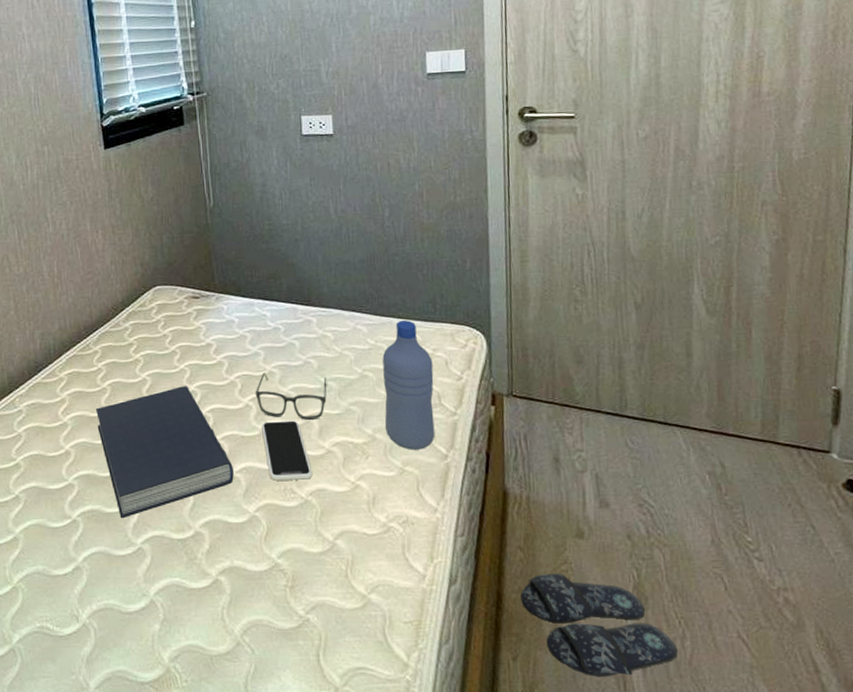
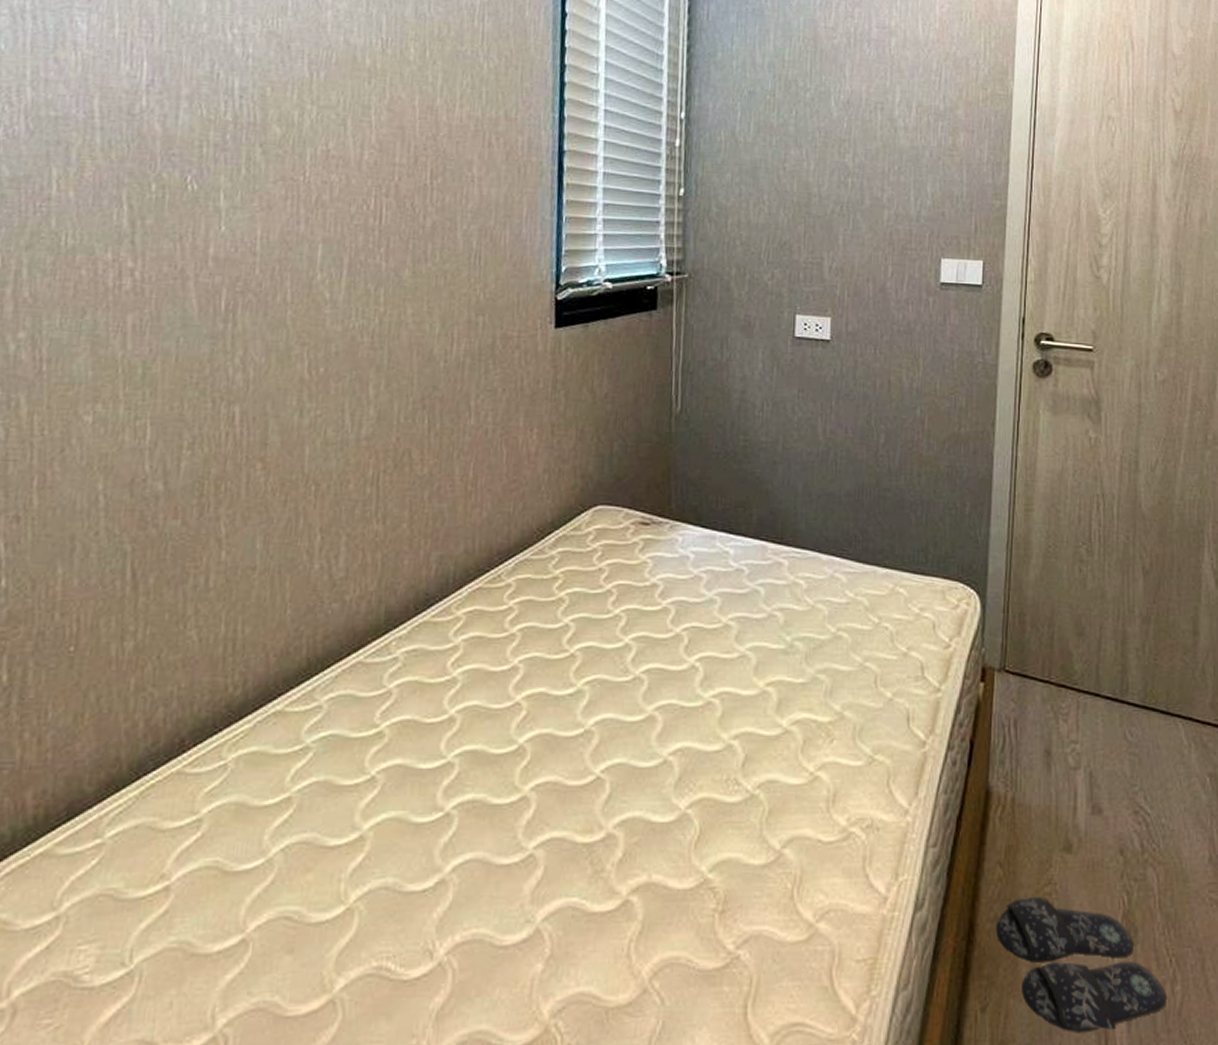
book: present [96,386,234,519] -> none [496,637,666,813]
eyeglasses: present [255,372,327,420] -> none [704,625,793,689]
smartphone: present [262,420,313,481] -> none [707,689,764,767]
water bottle: present [382,320,435,450] -> none [856,571,918,734]

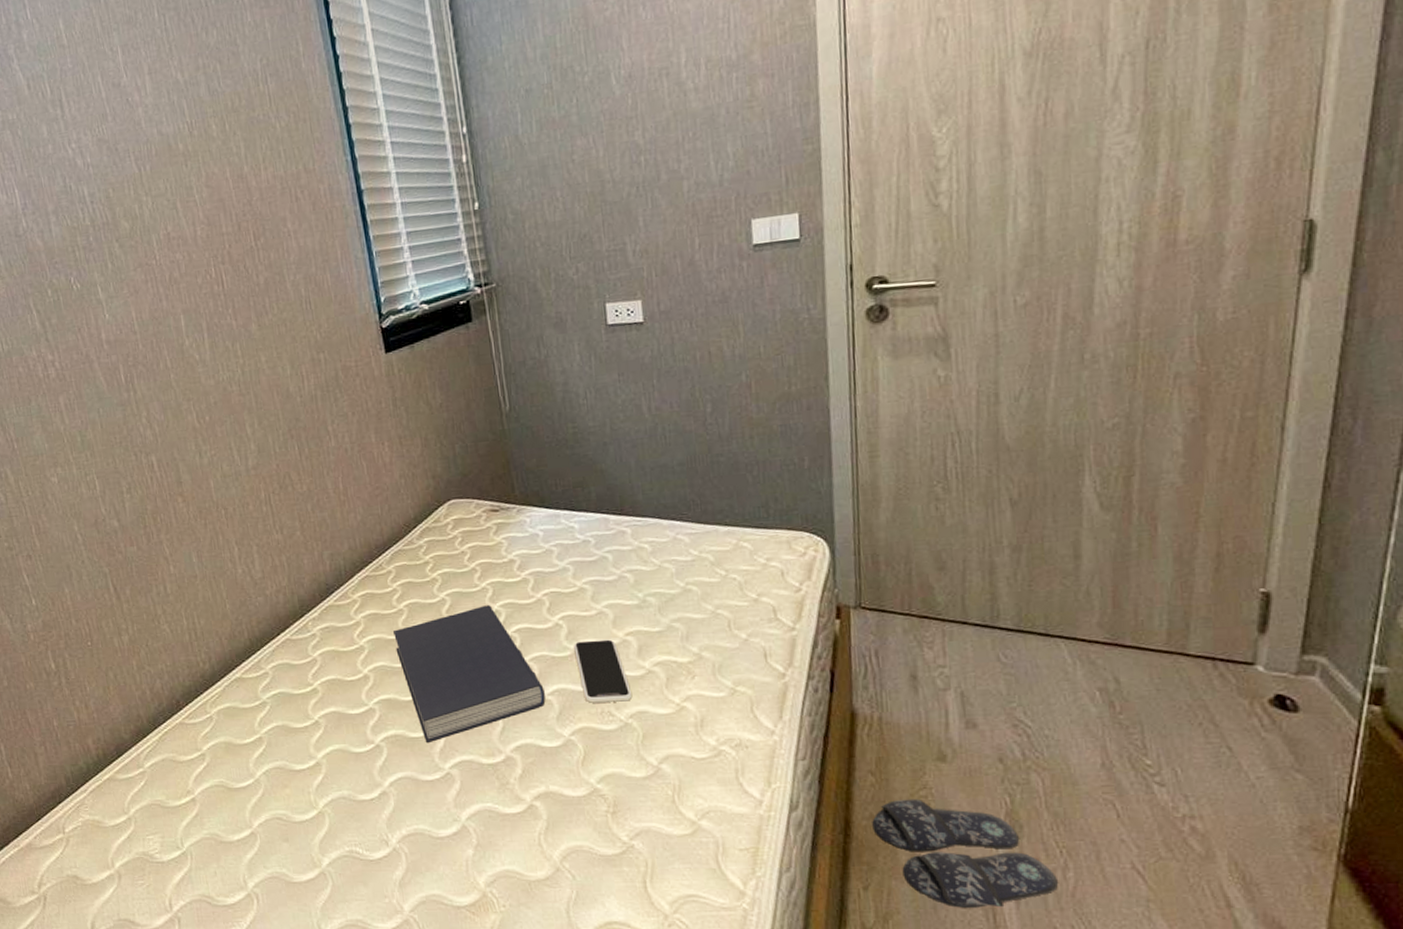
book: none [496,637,666,813] -> present [393,605,546,744]
smartphone: none [707,689,764,767] -> present [574,639,633,703]

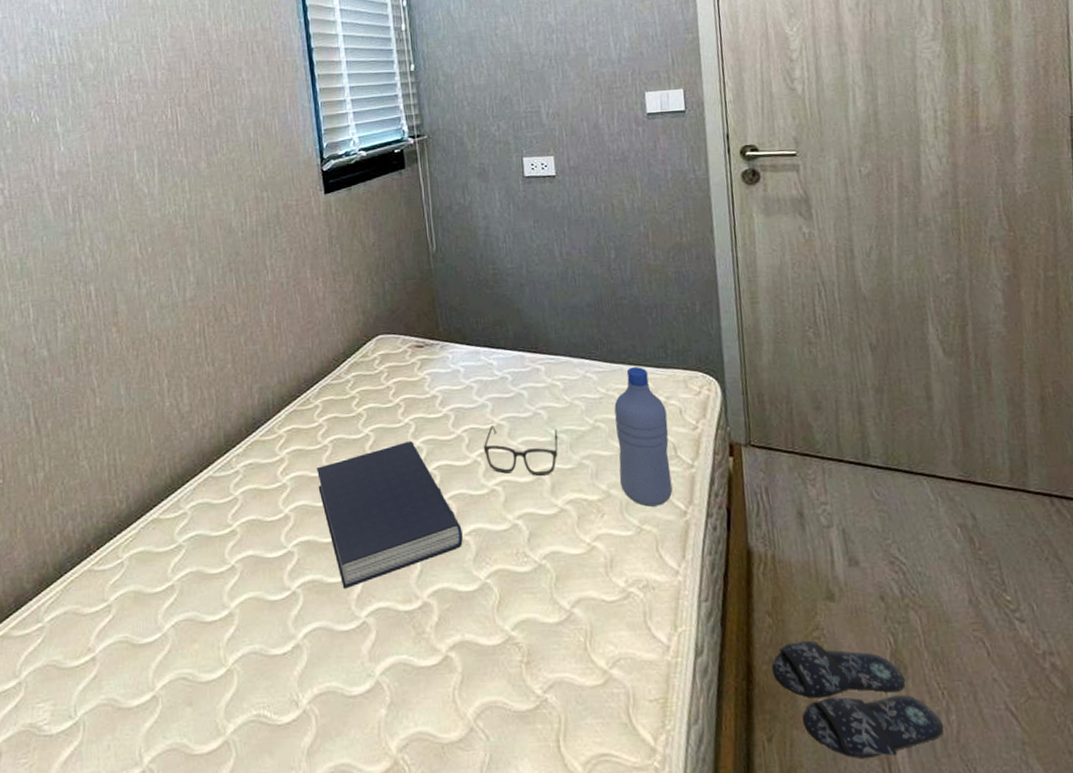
eyeglasses: none [565,589,646,639] -> present [483,425,558,476]
smartphone: present [574,639,633,703] -> none [491,477,546,543]
water bottle: none [707,528,771,669] -> present [614,367,673,507]

